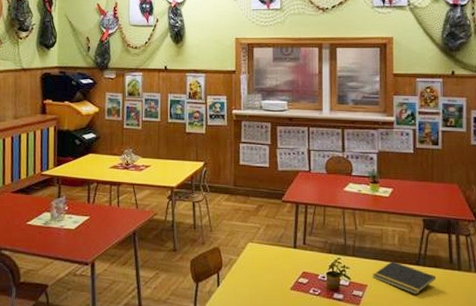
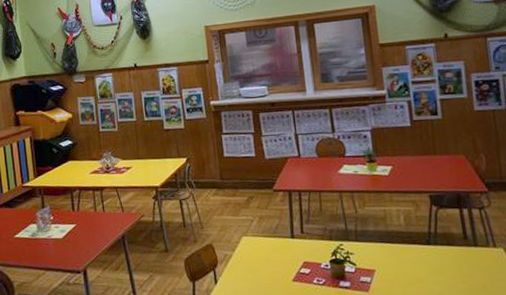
notepad: present [373,261,436,294] -> none [380,243,450,276]

